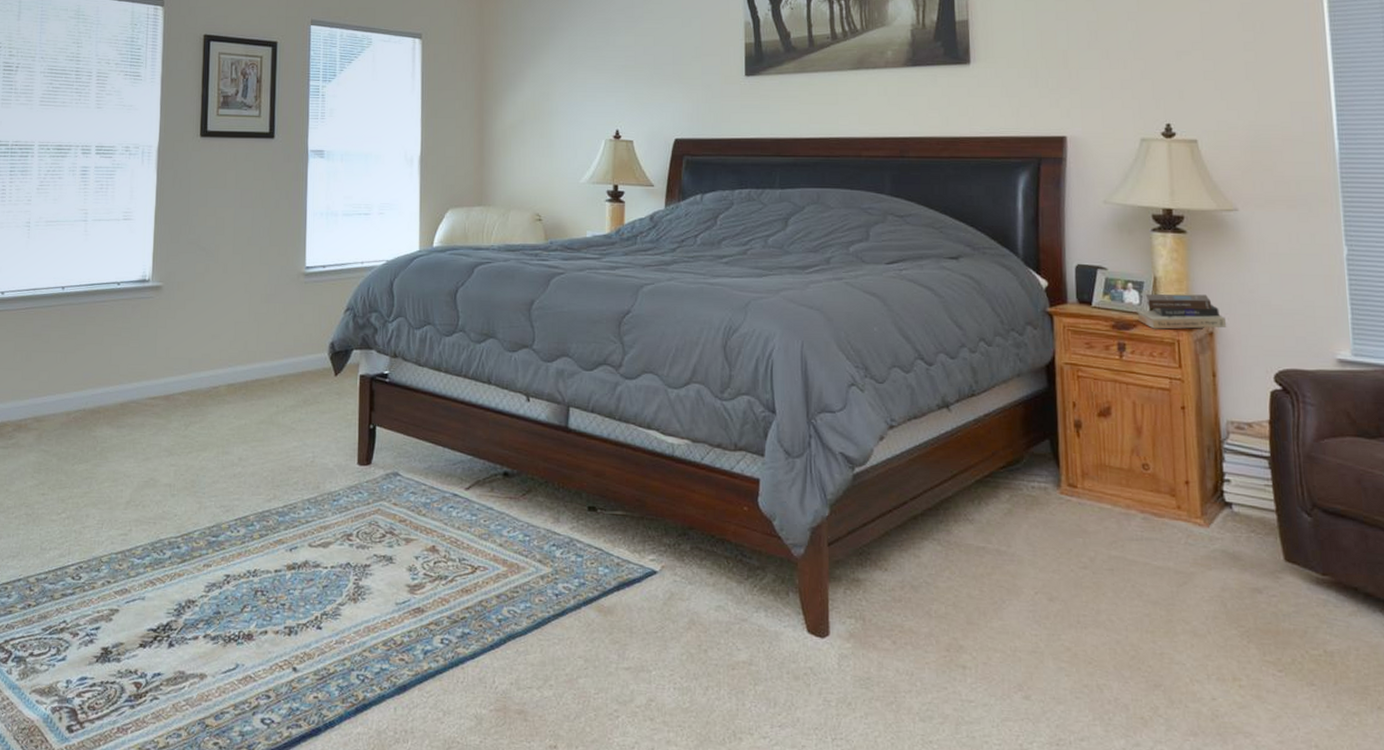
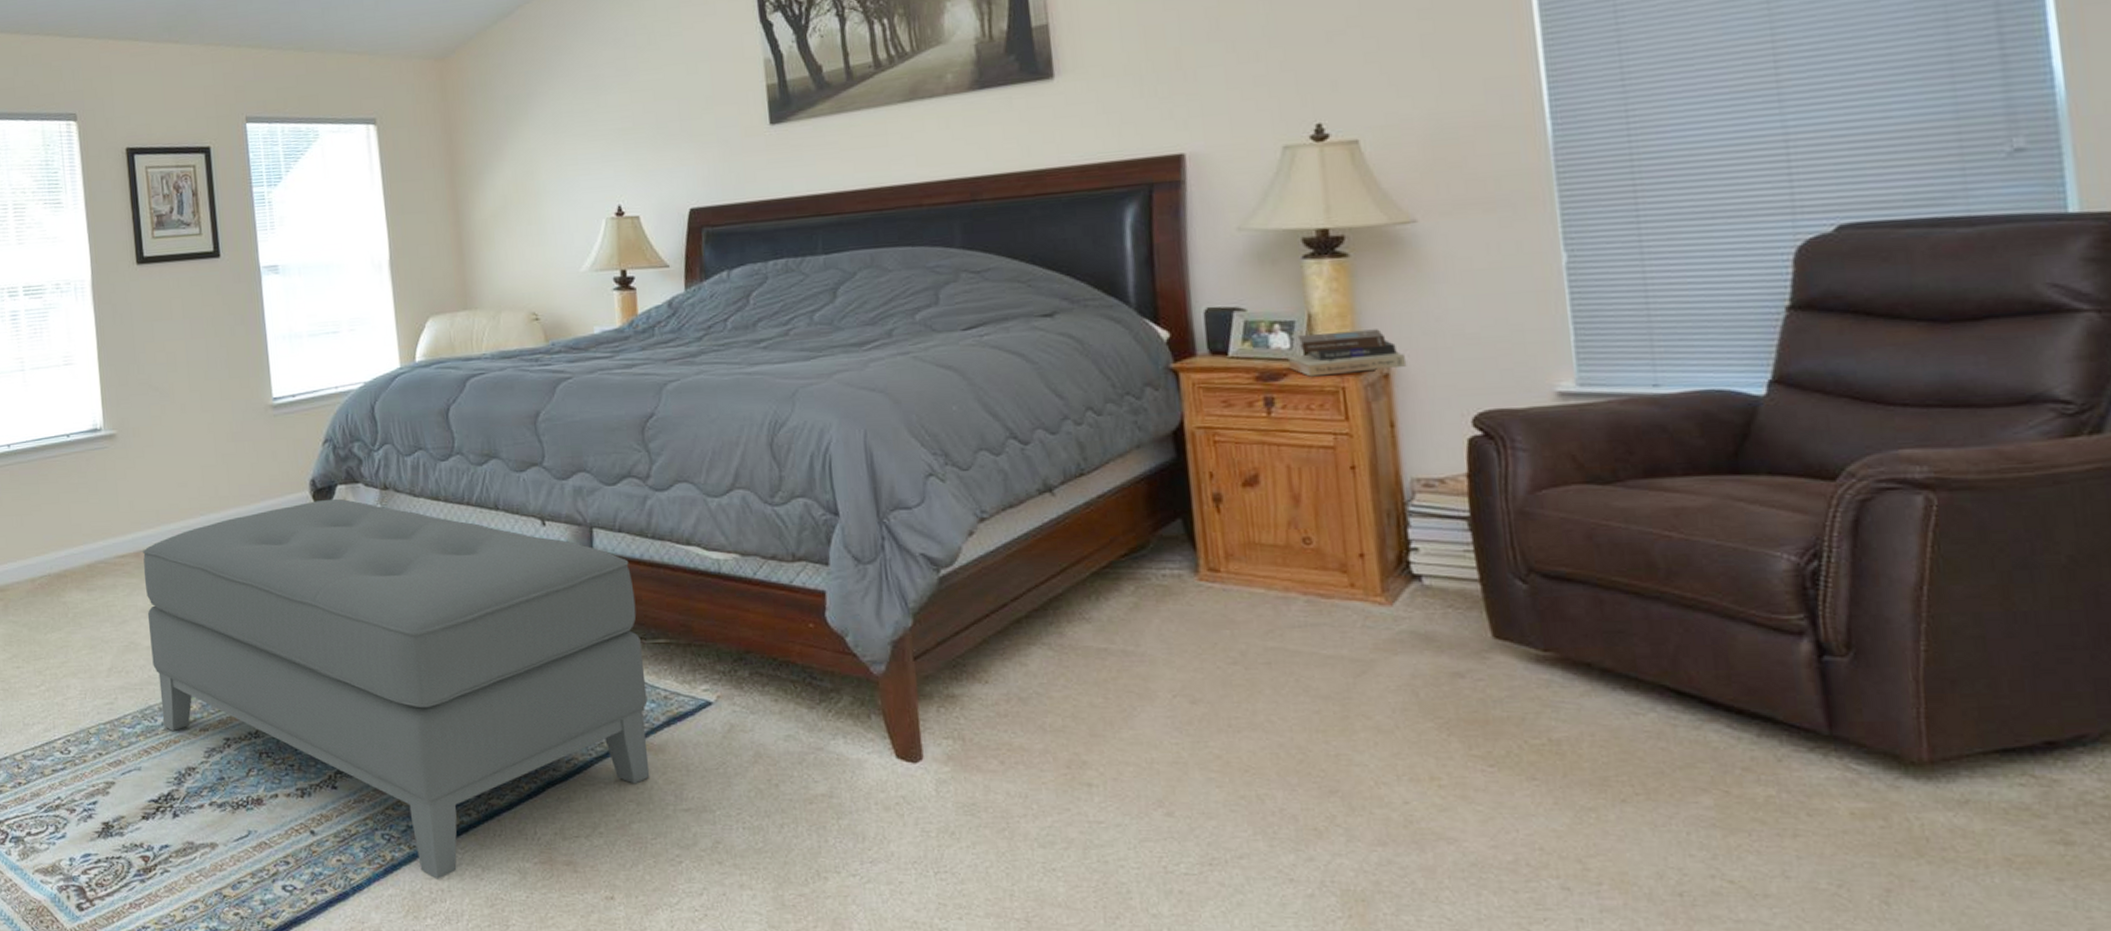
ottoman: none [168,361,602,721] -> present [143,498,650,879]

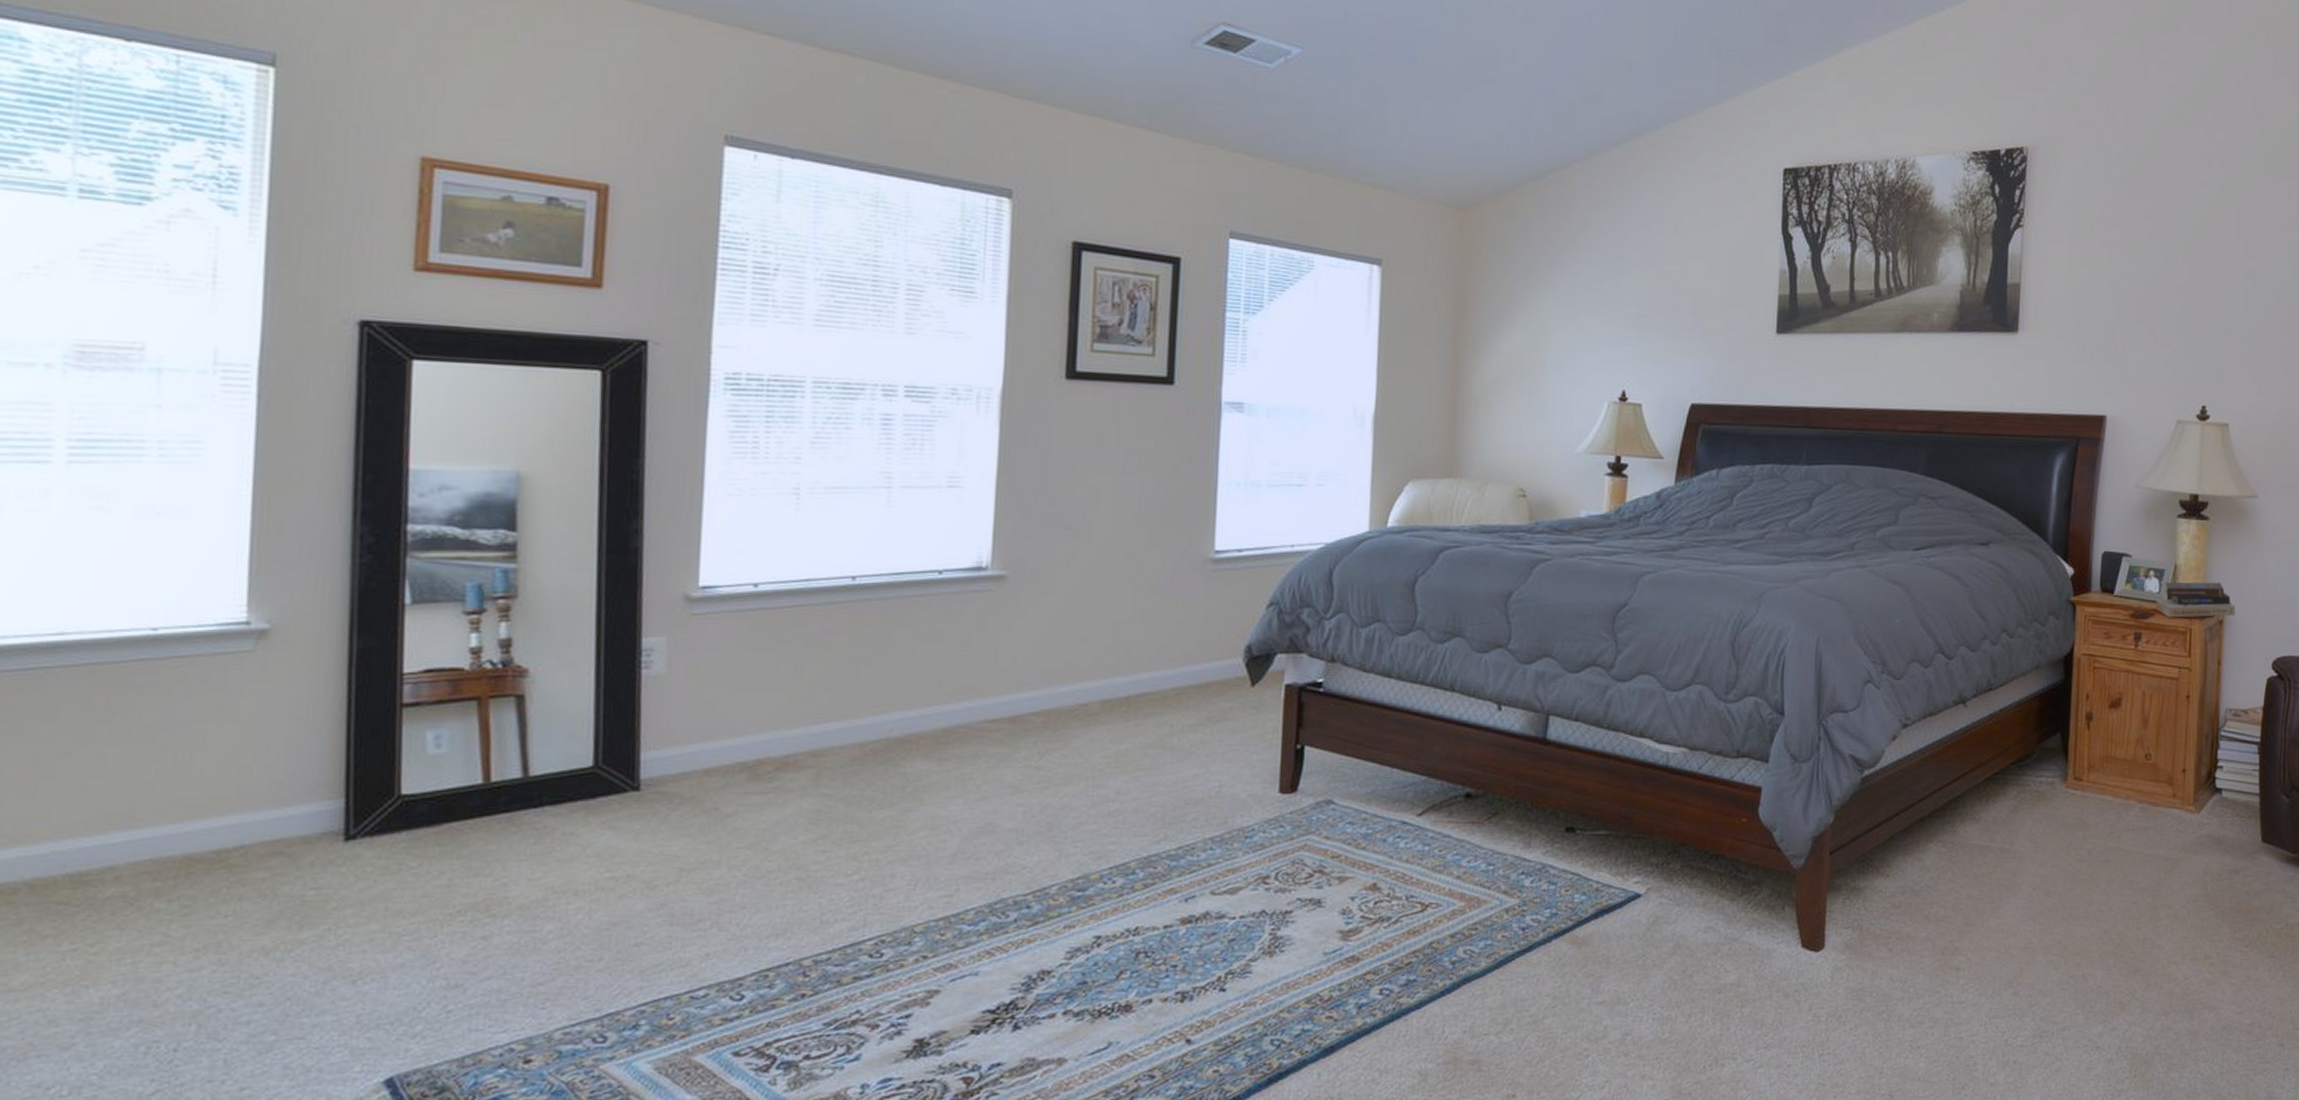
ottoman: present [143,498,650,879] -> none [1013,668,1582,1087]

